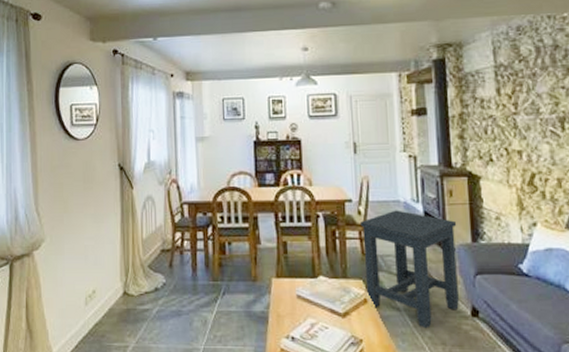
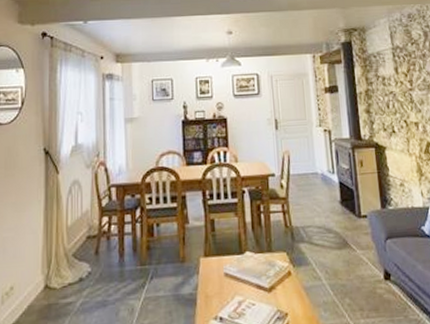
side table: present [359,210,459,329] -> none [282,181,373,296]

